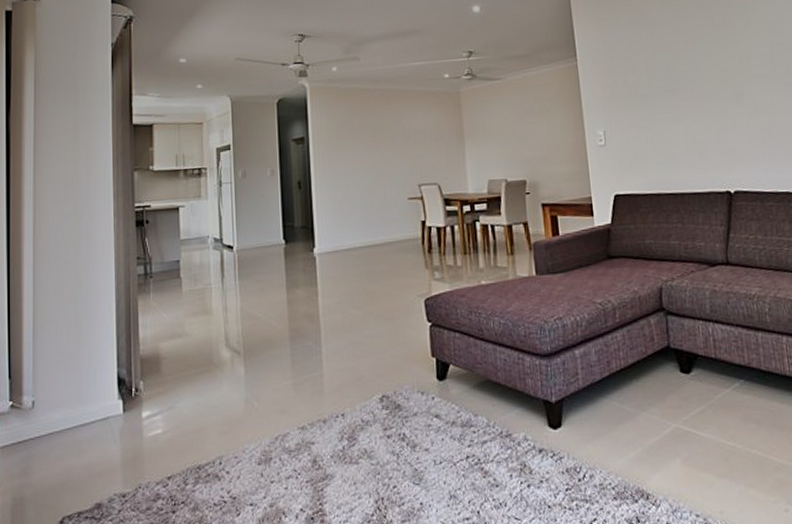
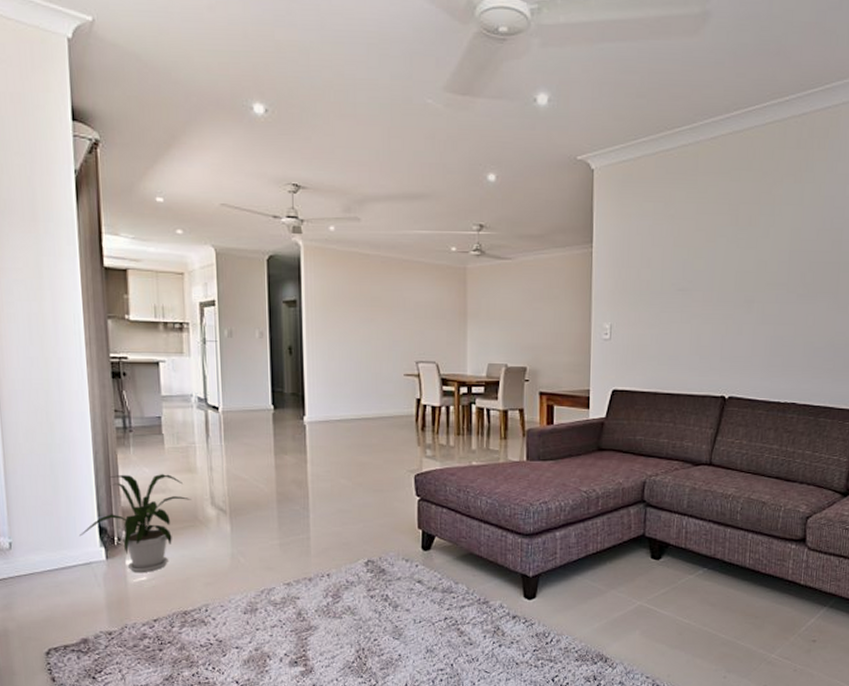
house plant: none [99,318,207,425] -> present [79,474,191,572]

